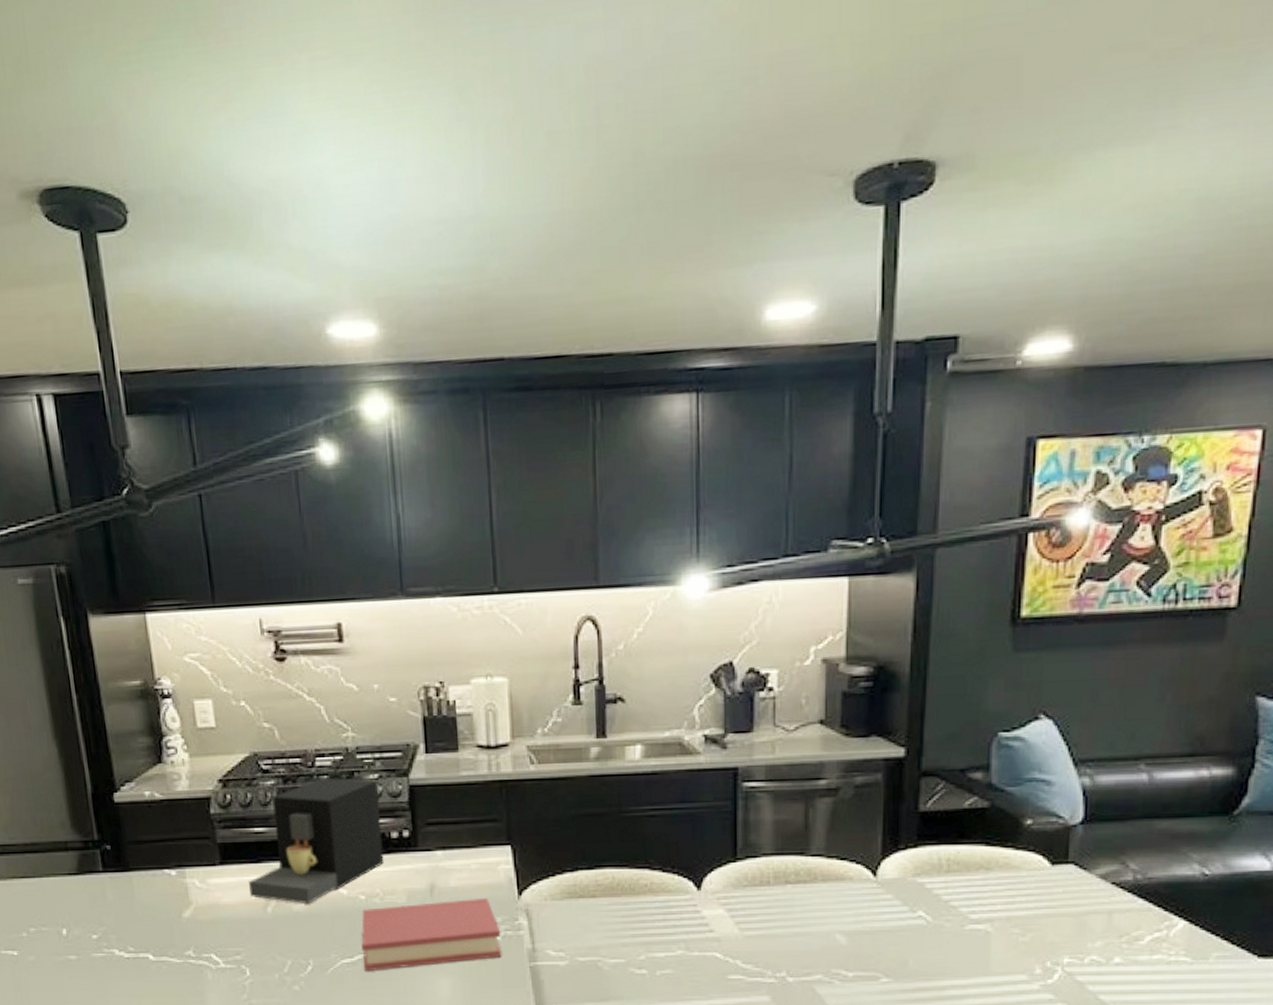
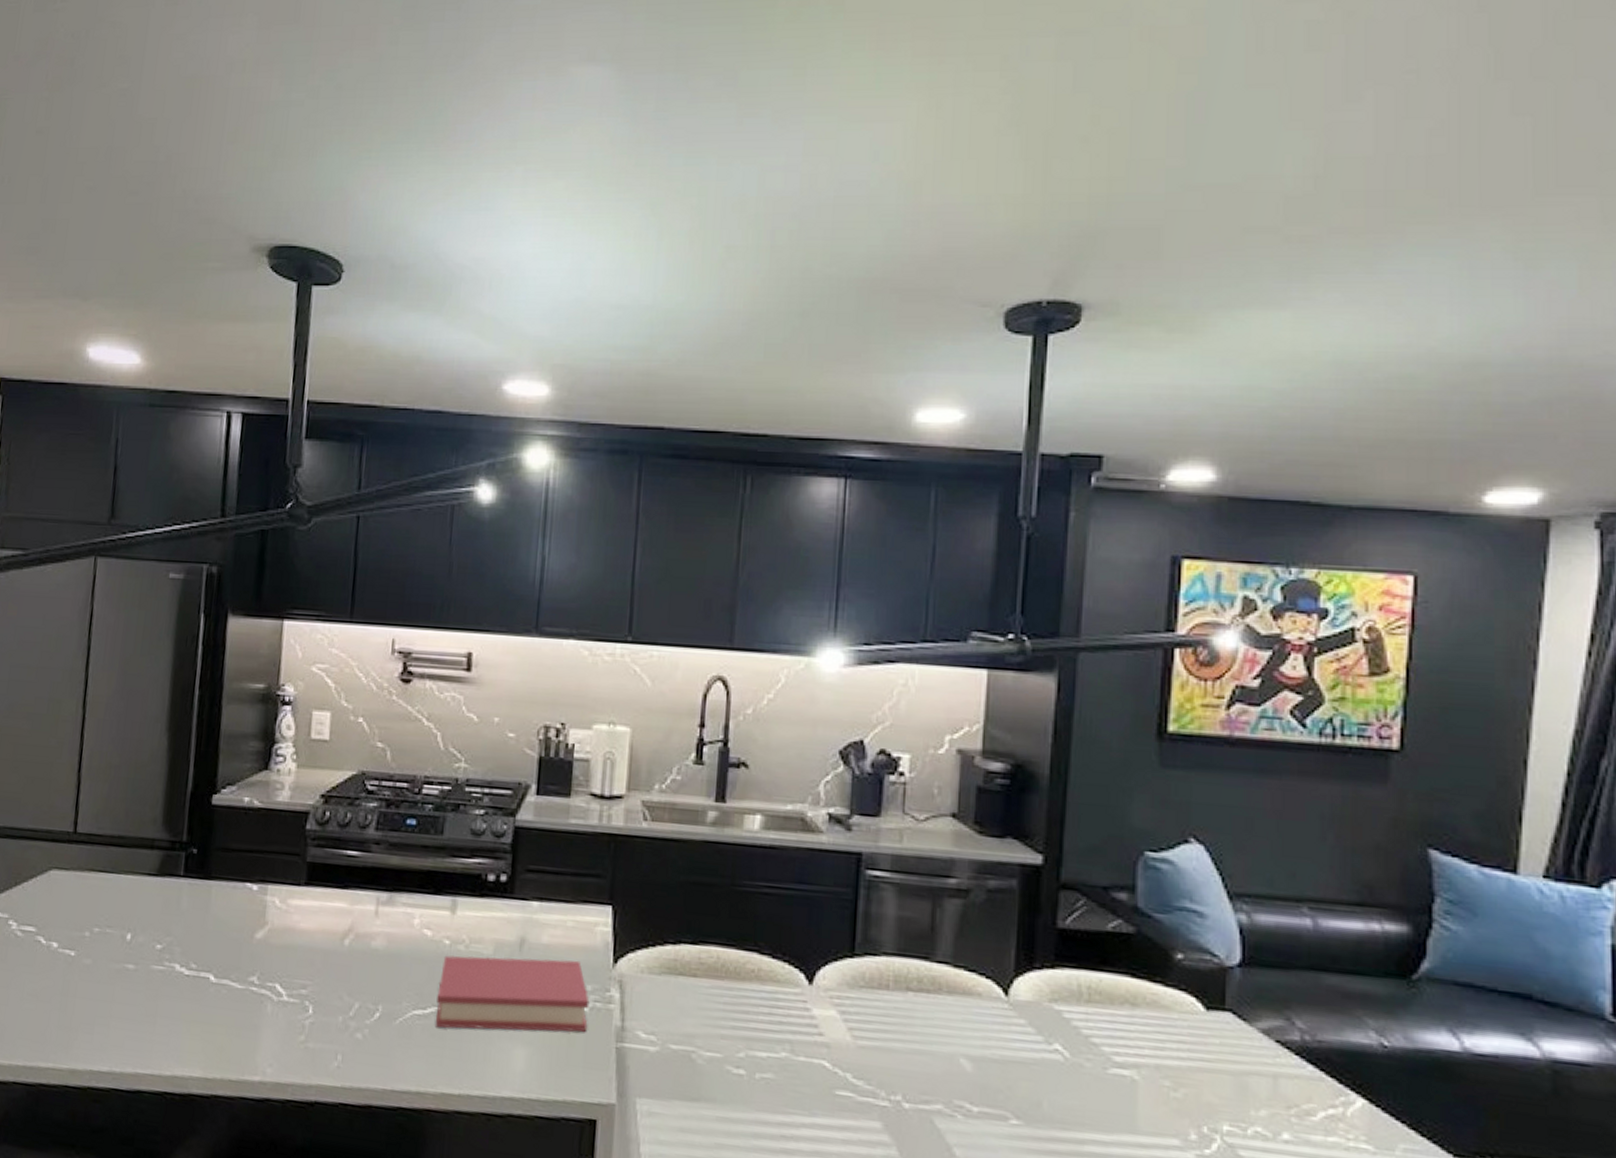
coffee maker: present [249,777,384,904] -> none [329,806,483,942]

